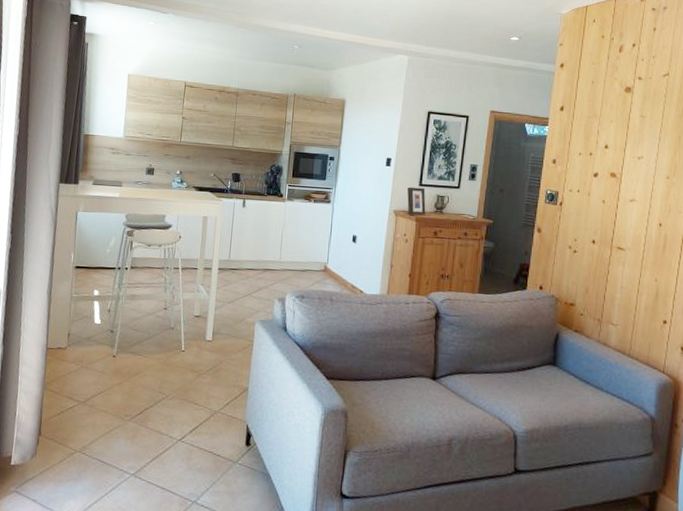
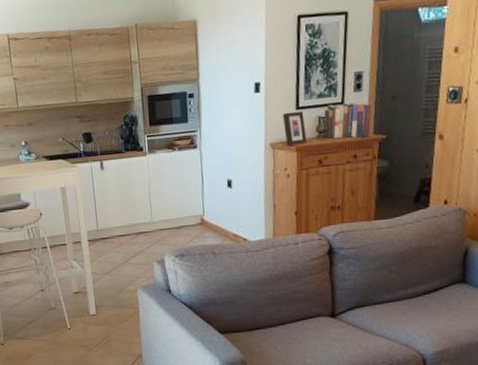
books: none [440,187,483,220] -> present [323,101,372,139]

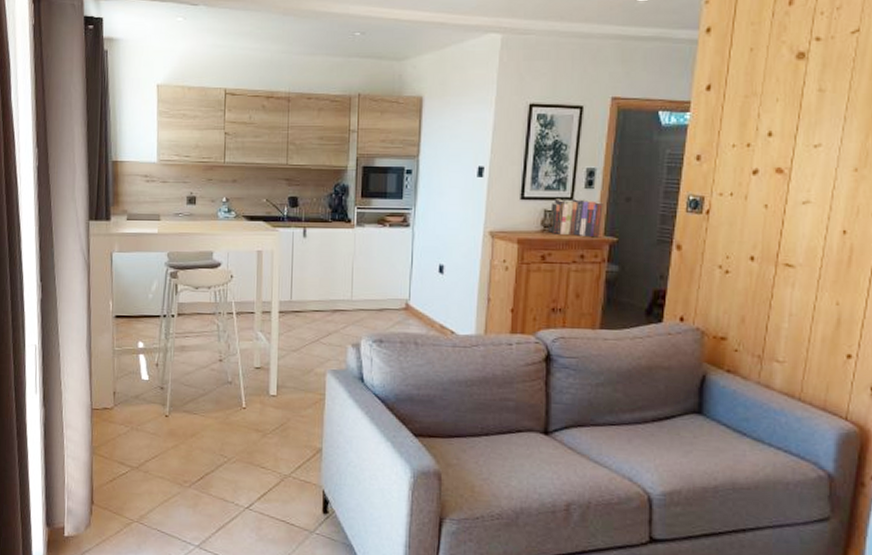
picture frame: present [282,111,307,146] -> none [505,201,530,236]

